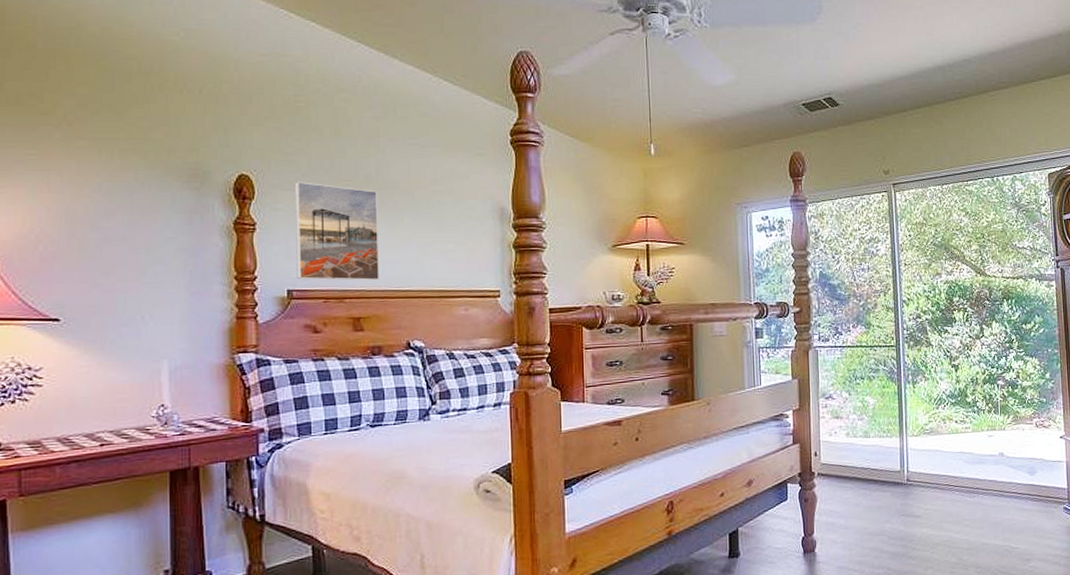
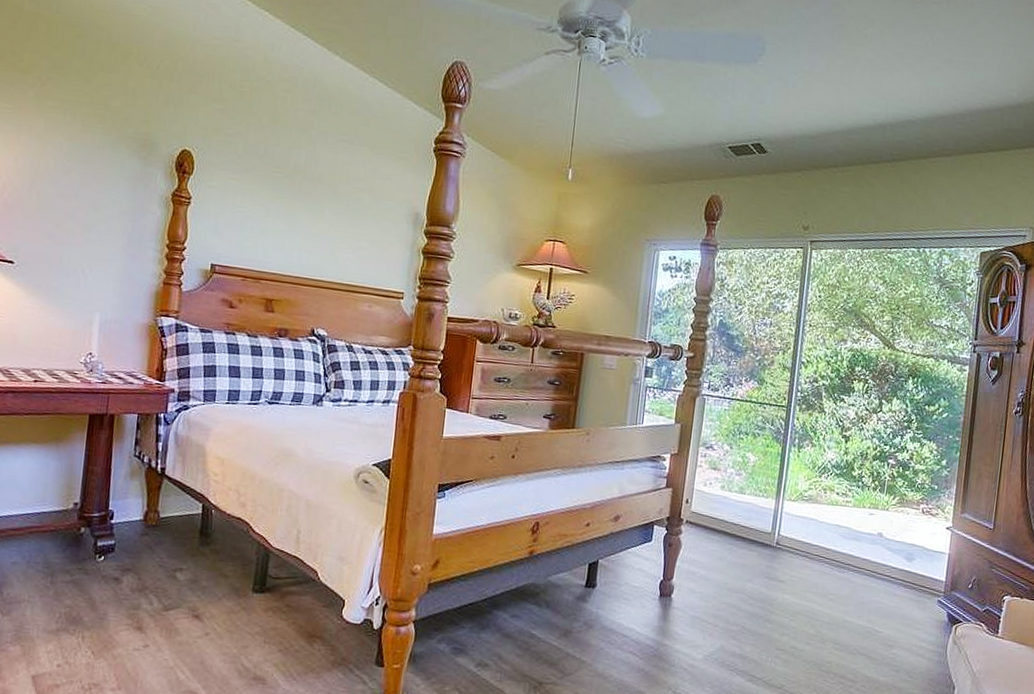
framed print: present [295,182,380,281] -> none [221,163,303,267]

